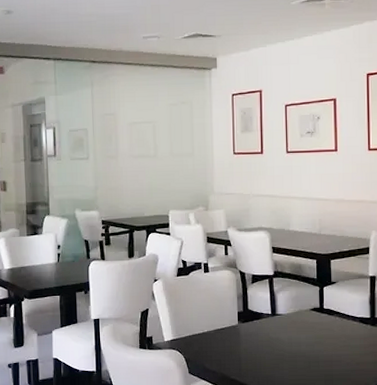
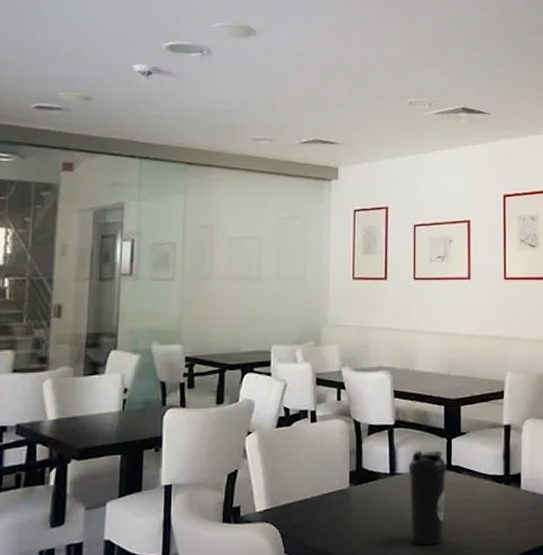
water bottle: none [287,295,320,372] -> present [408,449,446,546]

